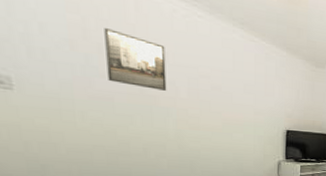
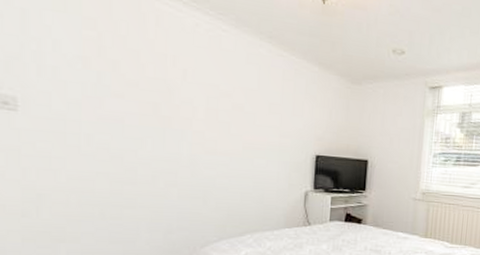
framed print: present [104,28,167,91] -> none [120,44,184,111]

